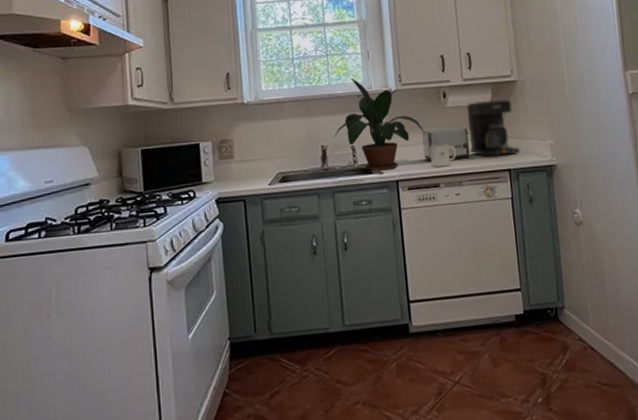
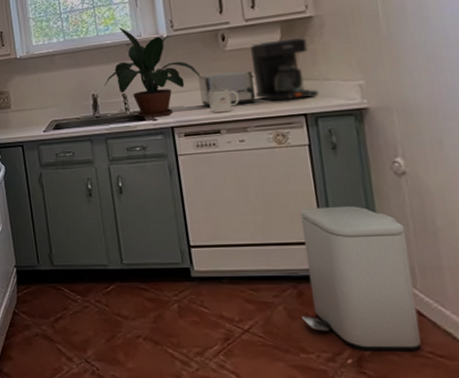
pedal bin: none [502,254,593,389] -> present [300,206,422,352]

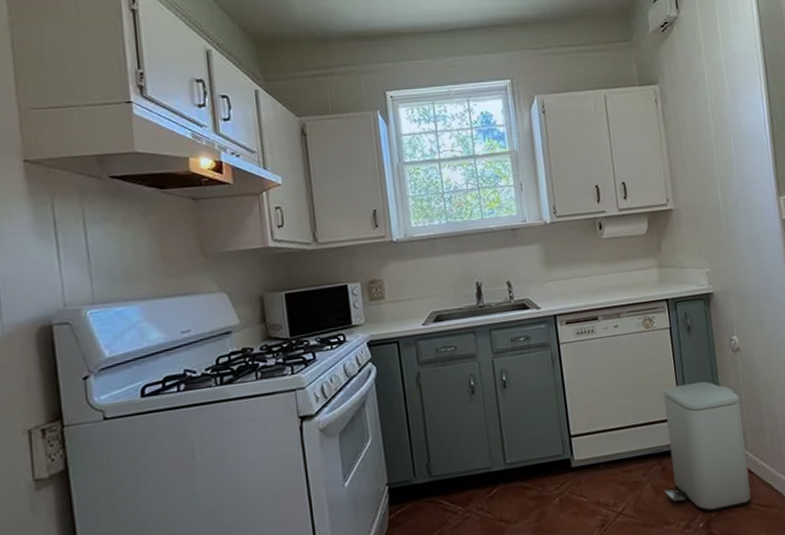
potted plant: present [104,28,201,118] -> none [489,212,581,307]
toaster: present [198,70,256,107] -> none [578,258,628,294]
mug: present [208,88,240,113] -> none [587,275,615,300]
coffee maker: present [250,38,319,101] -> none [623,229,678,288]

